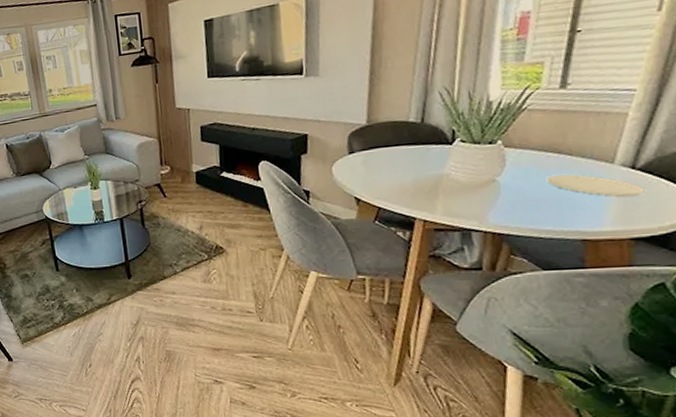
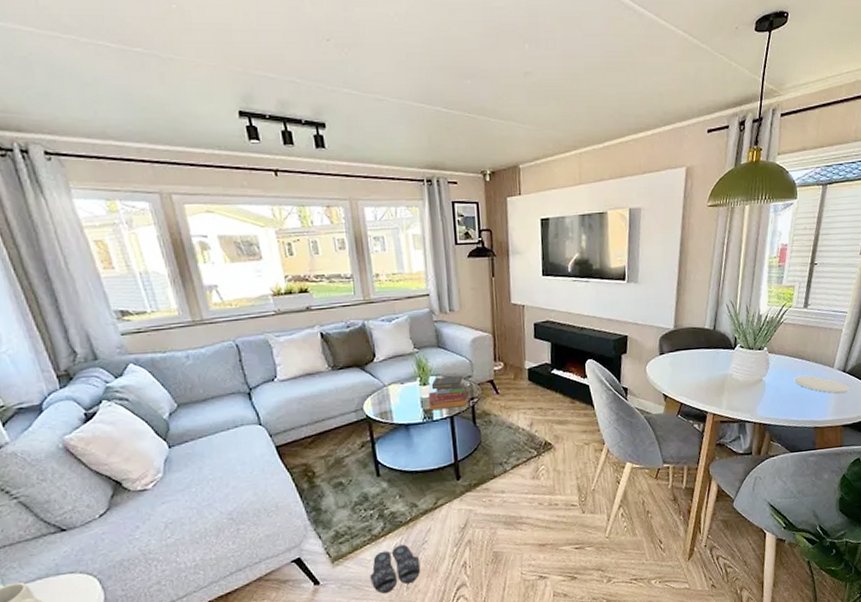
slippers: none [53,334,97,376] -> present [370,544,421,593]
books: none [99,179,136,213] -> present [428,375,468,411]

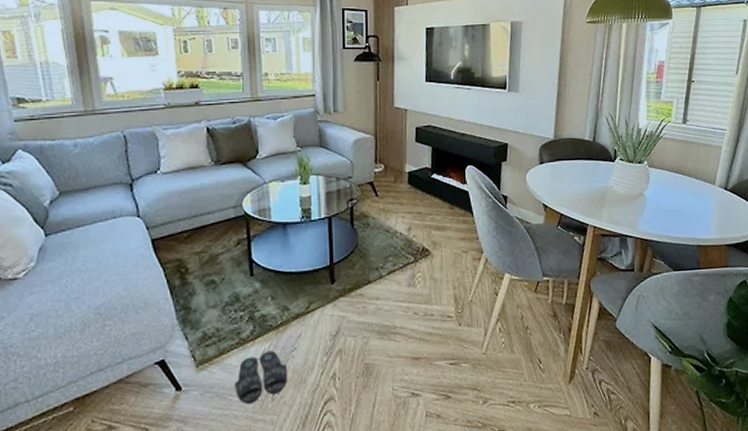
books: present [428,375,468,411] -> none [307,176,346,211]
plate: present [794,376,850,394] -> none [675,192,733,212]

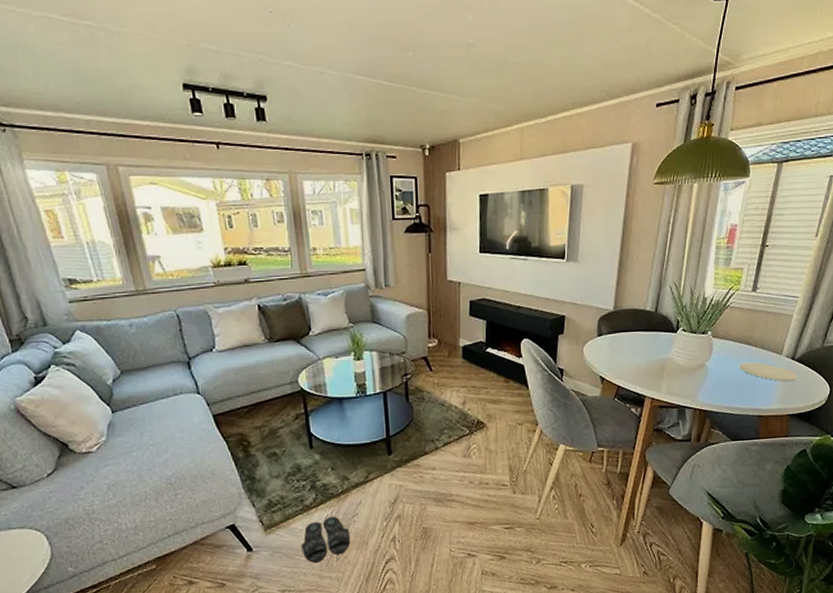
plate: none [675,192,733,212] -> present [738,362,799,382]

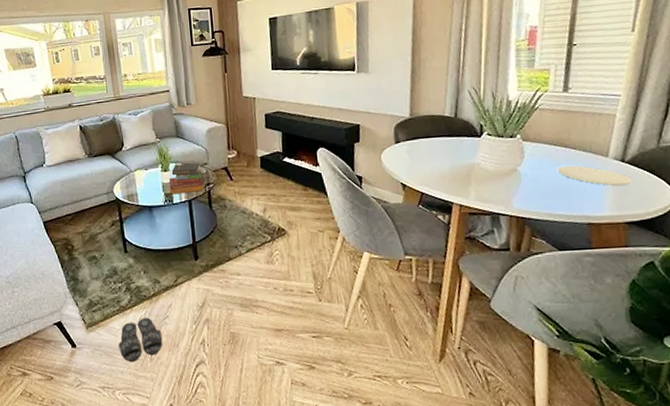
books: none [362,351,401,386] -> present [169,162,204,195]

